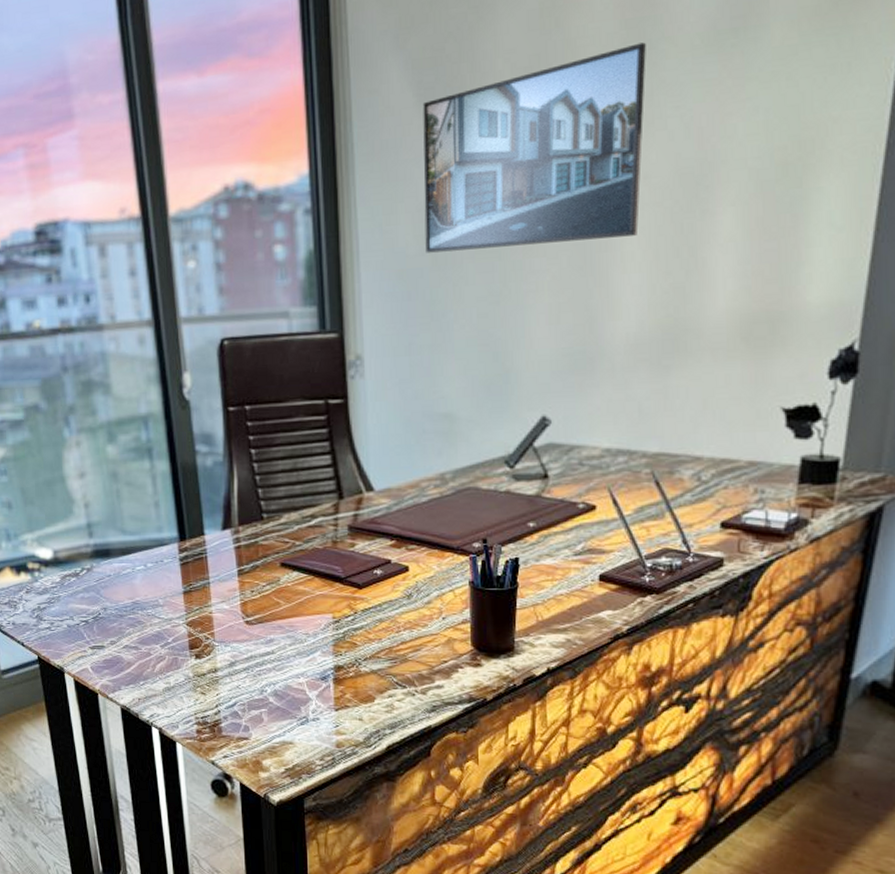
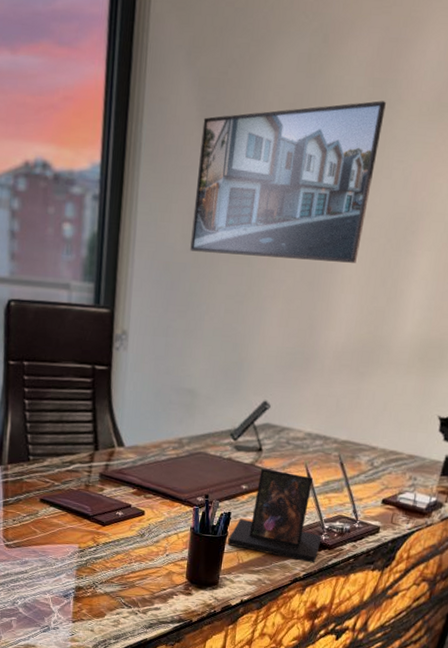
photo frame: none [519,499,645,613] -> present [227,468,322,563]

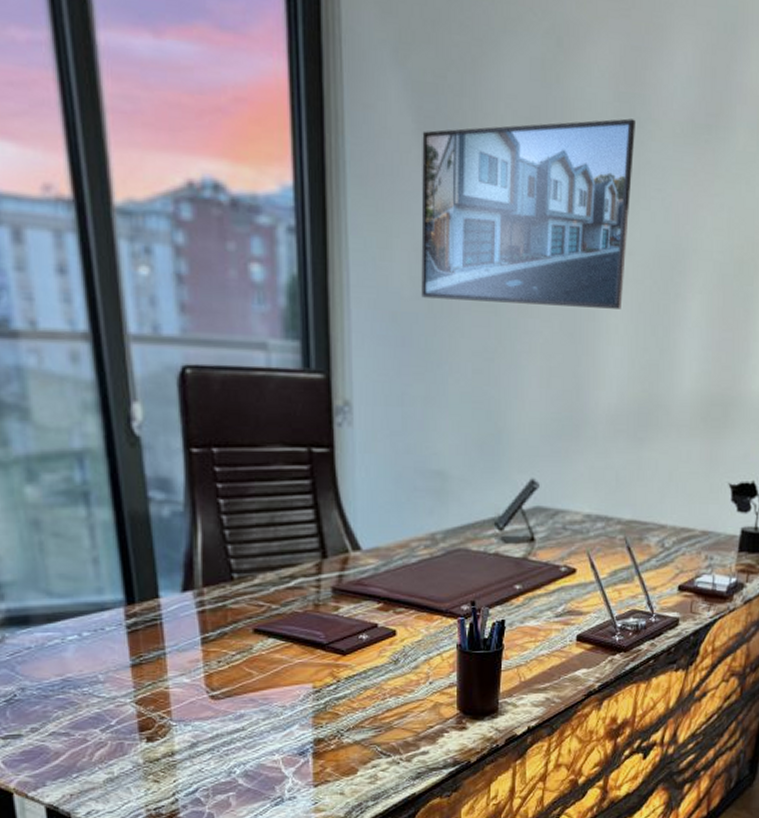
photo frame: present [227,468,322,563] -> none [504,562,615,671]

